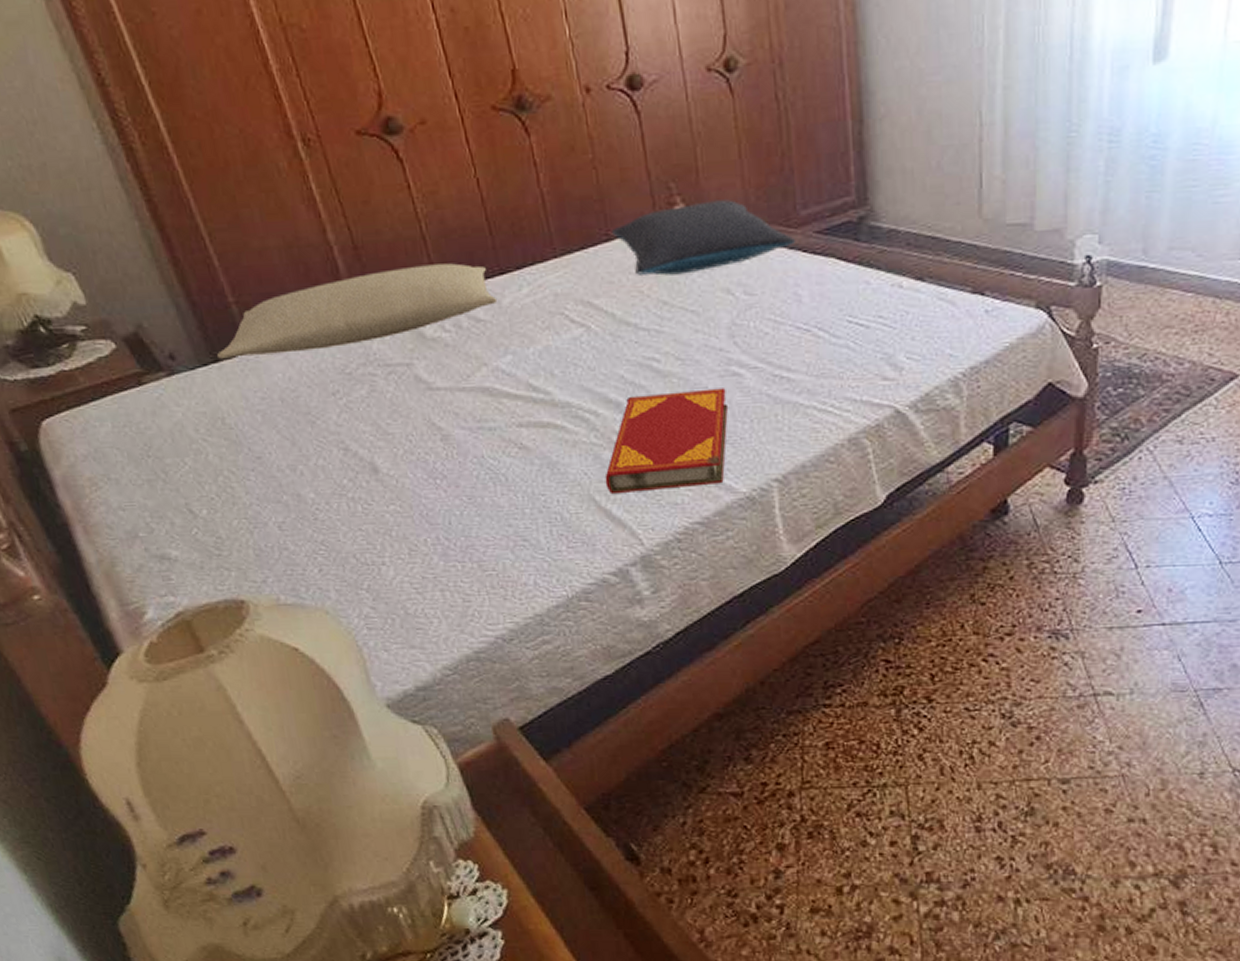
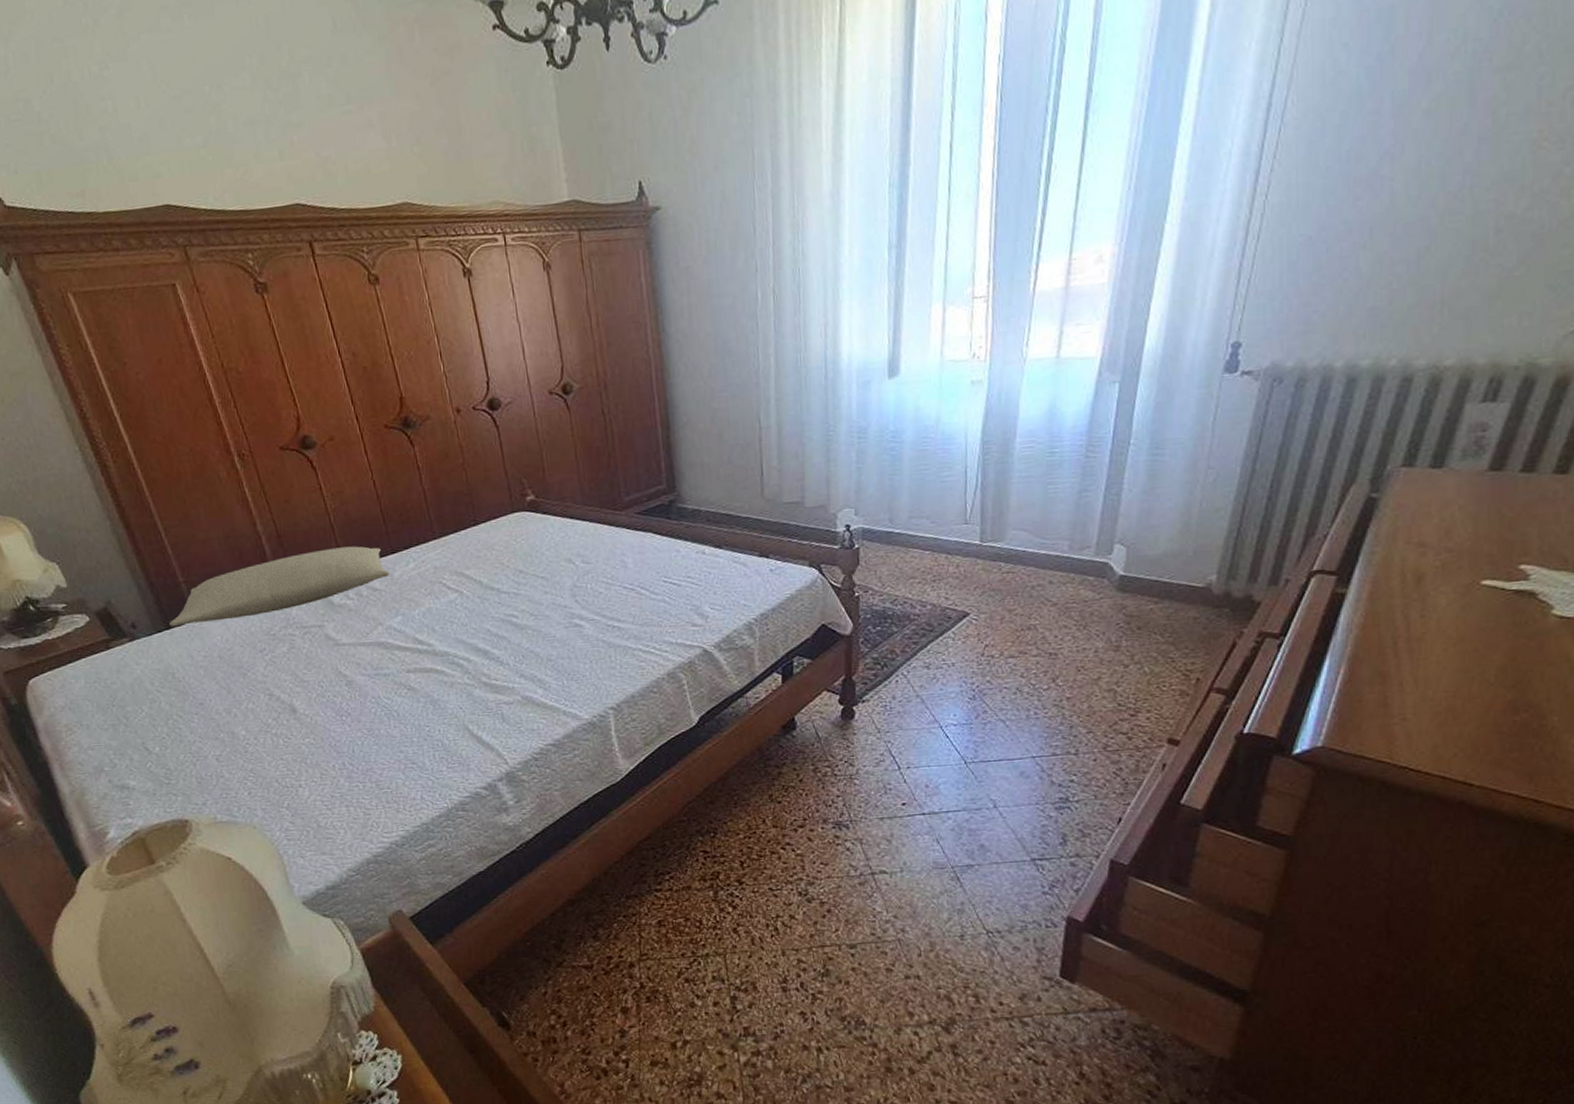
hardback book: present [605,388,728,495] -> none [476,636,572,724]
pillow: present [611,199,795,276] -> none [478,490,620,551]

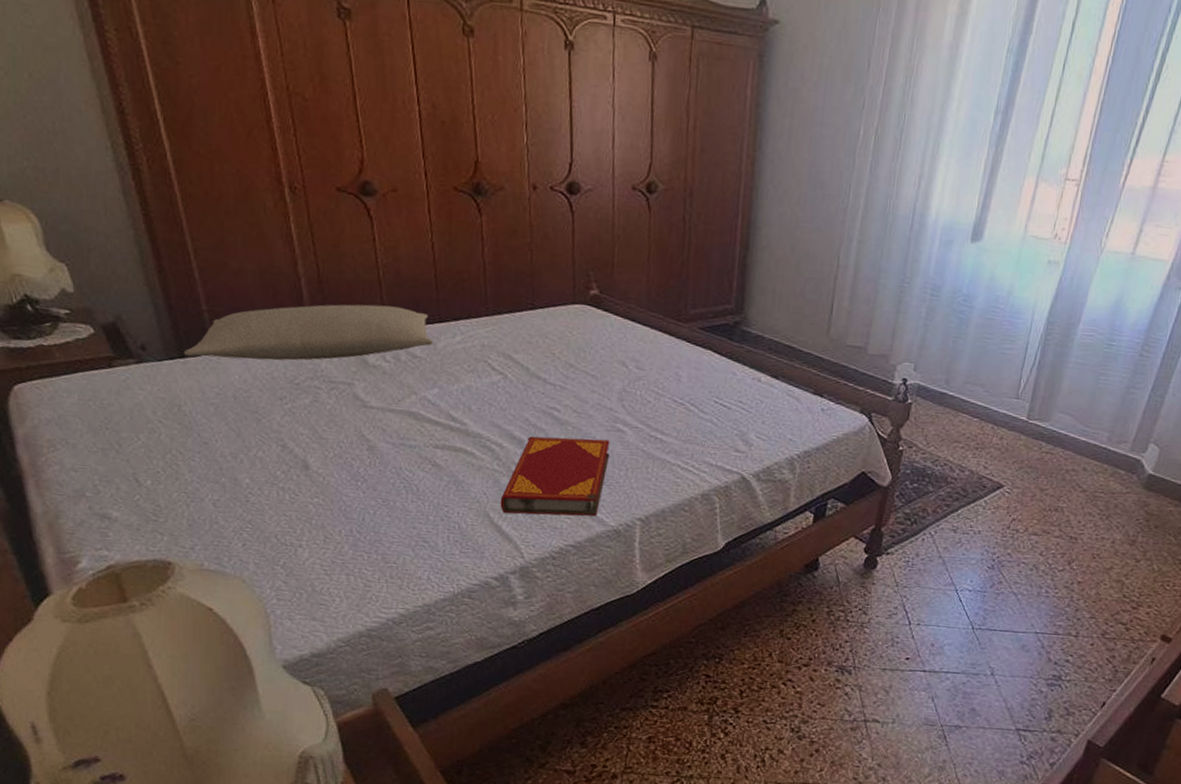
hardback book: none [476,636,572,724] -> present [500,436,610,517]

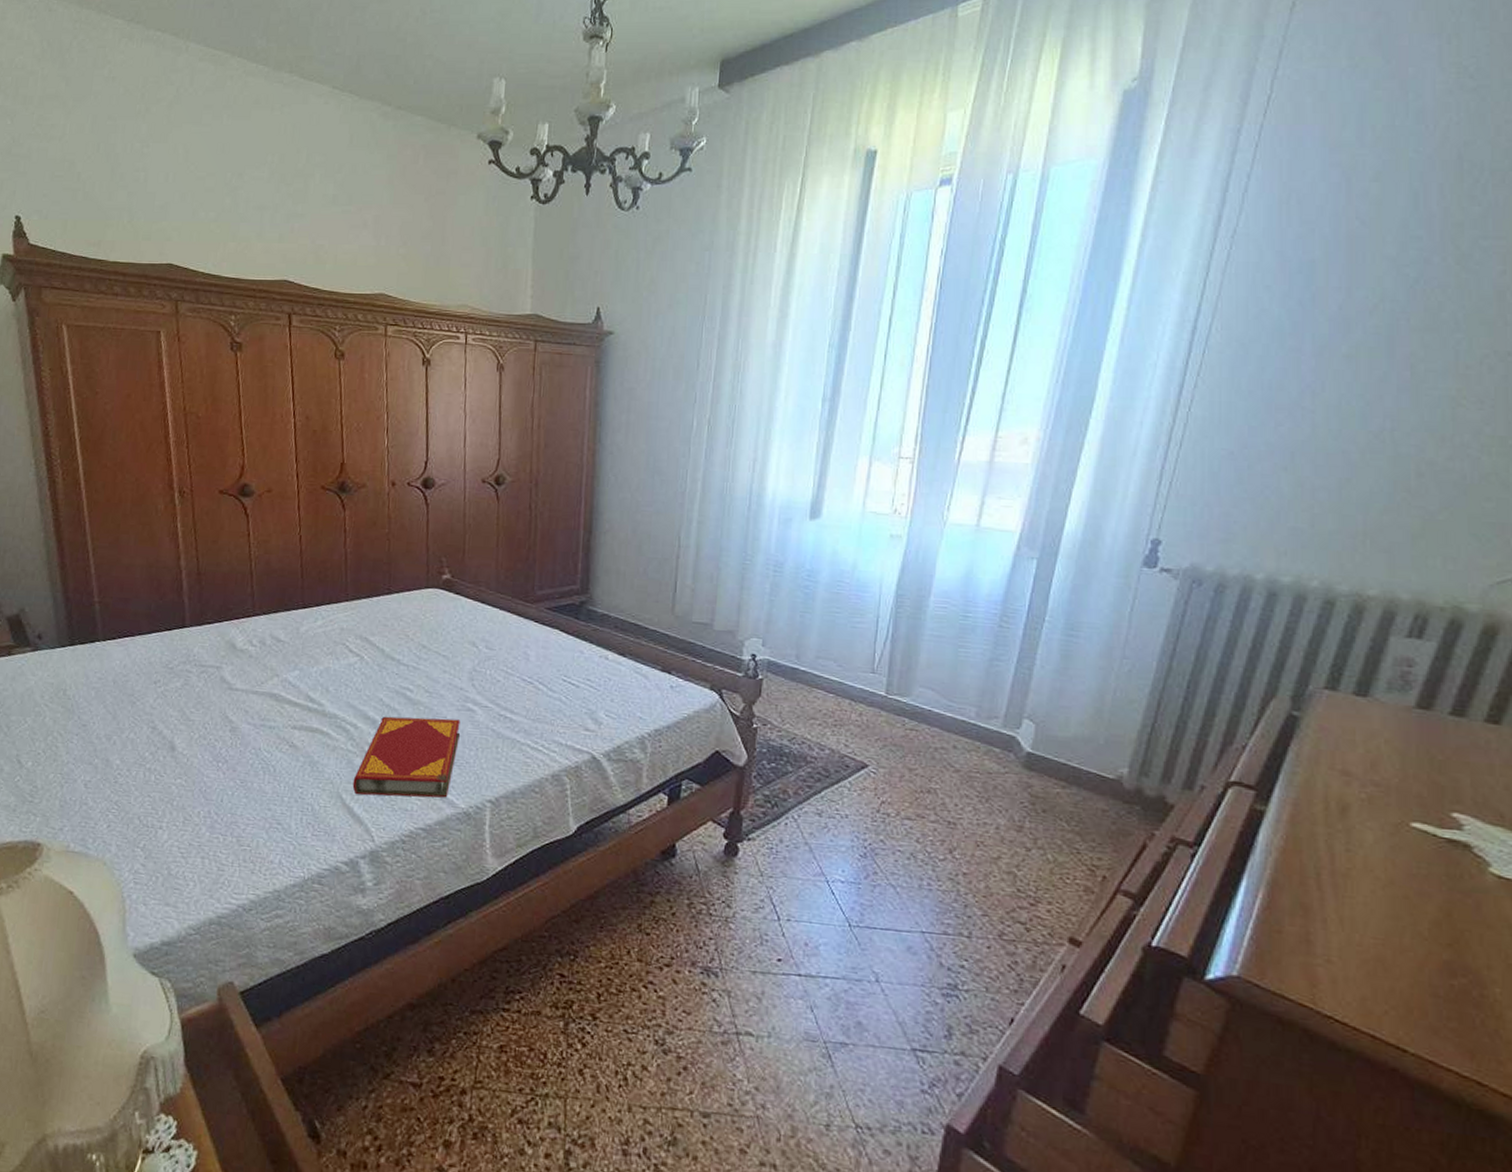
pillow: present [184,304,434,361] -> none [74,593,297,647]

